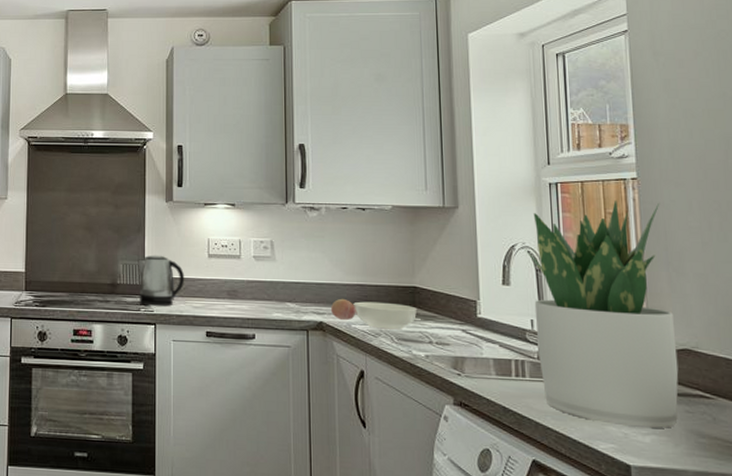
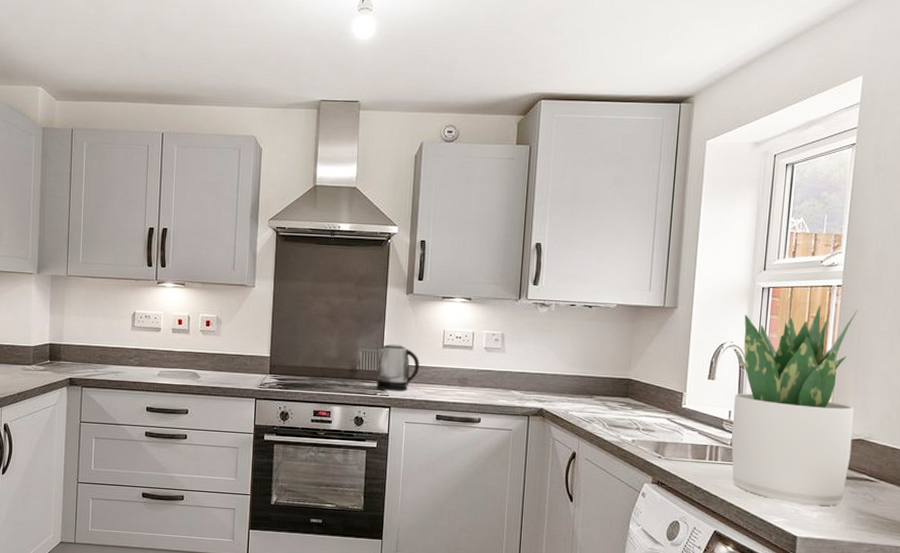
fruit: present [330,298,356,321] -> none [551,388,574,408]
bowl: present [353,301,418,331] -> none [572,391,630,418]

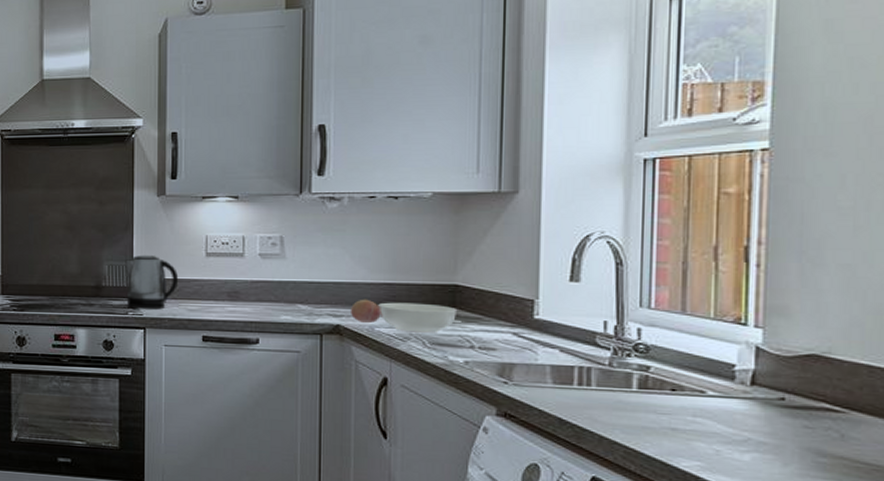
fruit: none [551,388,574,408] -> present [350,299,381,324]
bowl: none [572,391,630,418] -> present [378,302,458,334]
planter: present [731,305,859,507] -> none [601,176,802,446]

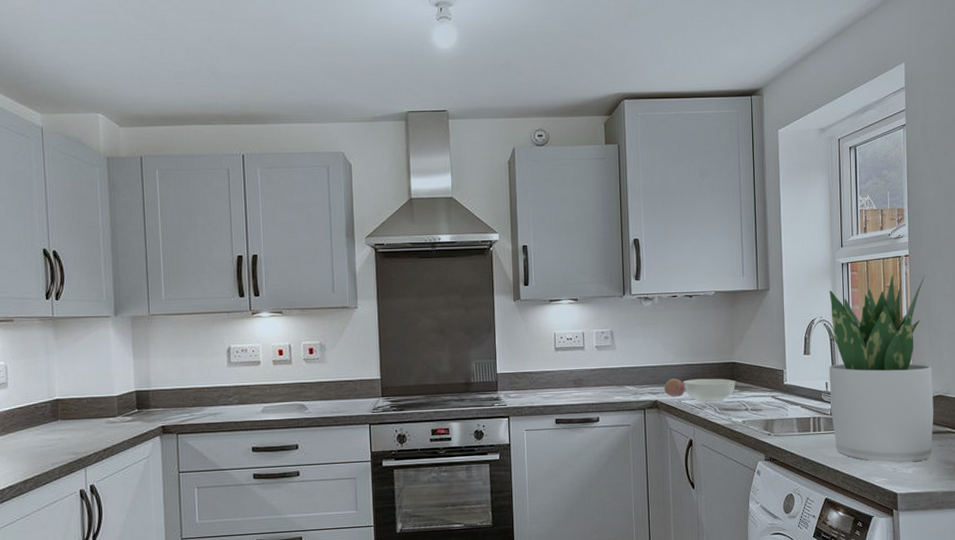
kettle: present [125,254,179,311] -> none [489,352,535,401]
planter: none [601,176,802,446] -> present [821,275,934,463]

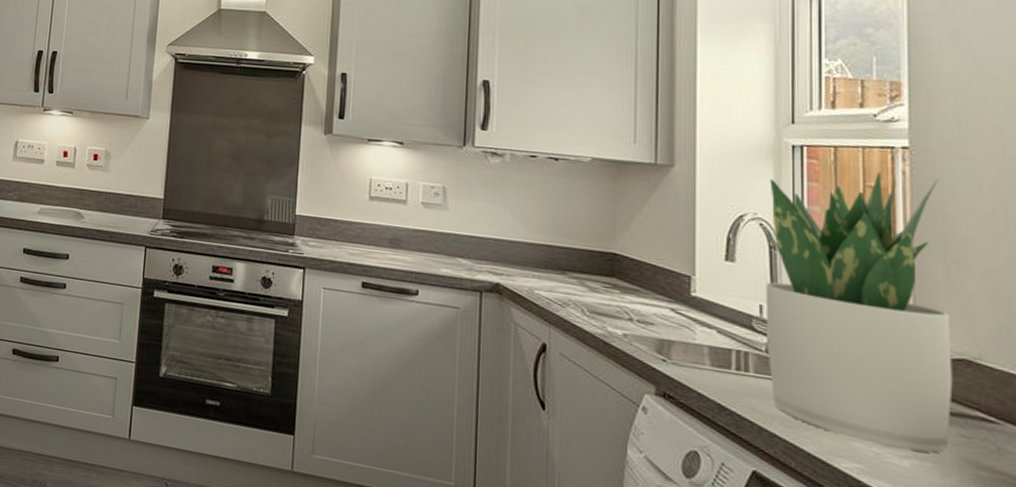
fruit: present [663,378,686,398] -> none [509,258,541,285]
bowl: present [683,378,736,403] -> none [538,264,617,303]

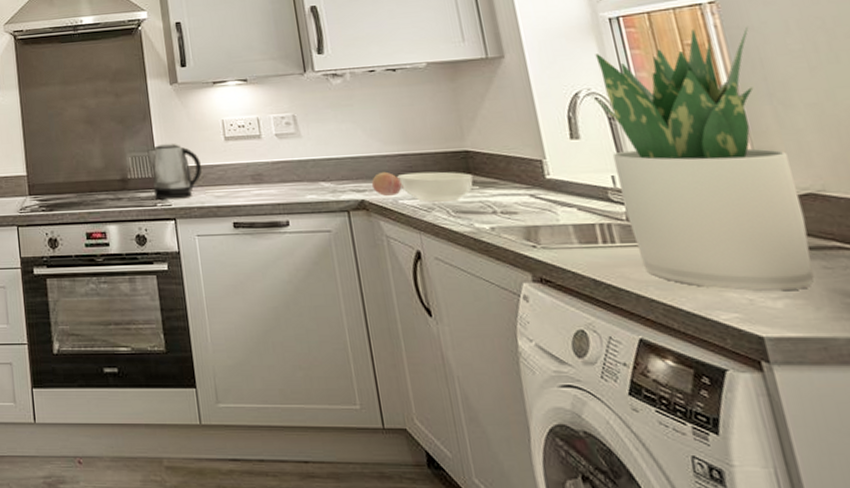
kettle: none [287,191,341,251] -> present [147,143,202,200]
fruit: none [509,258,541,285] -> present [371,171,402,197]
bowl: none [538,264,617,303] -> present [397,171,474,203]

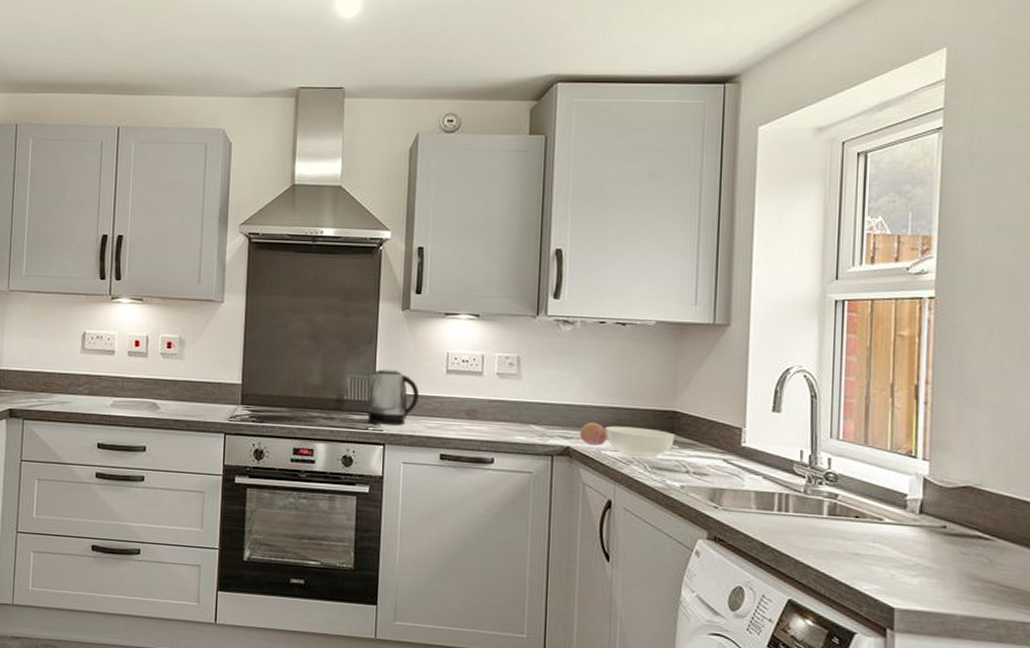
planter: present [589,27,814,292] -> none [799,321,960,571]

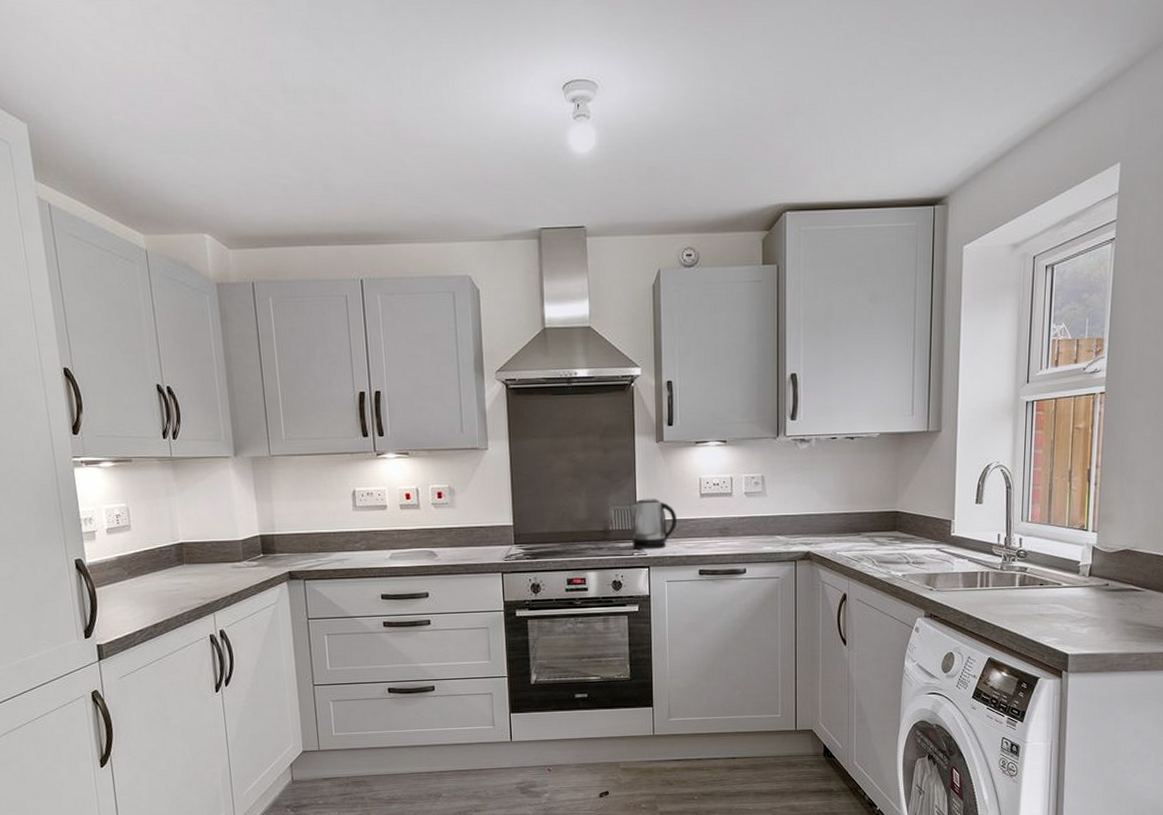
fruit: present [579,421,608,447] -> none [817,527,841,549]
bowl: present [605,425,676,459] -> none [839,528,898,555]

